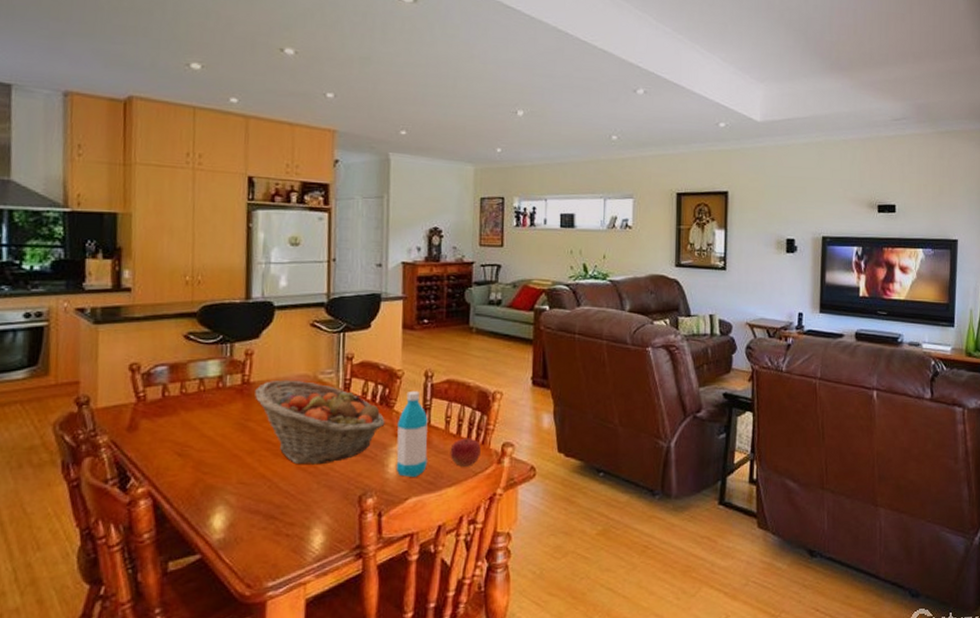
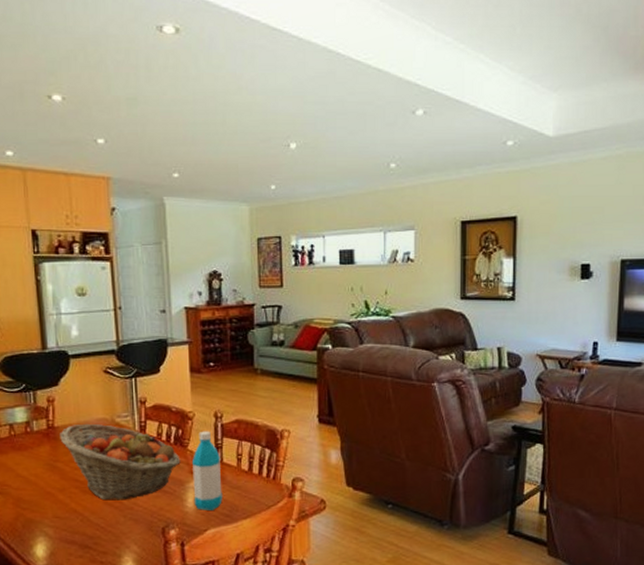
fruit: present [450,438,481,467] -> none [243,474,272,501]

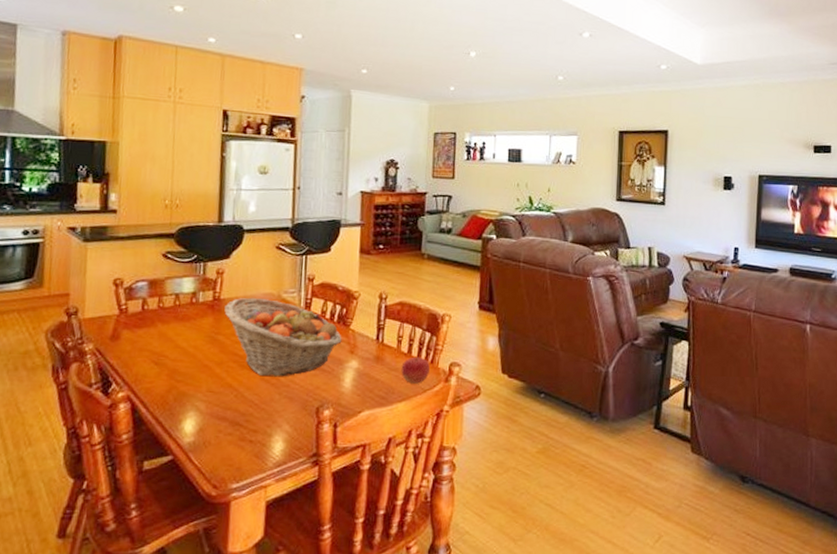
water bottle: present [191,431,223,510] -> none [351,311,381,392]
fruit: none [243,474,272,501] -> present [401,356,430,384]

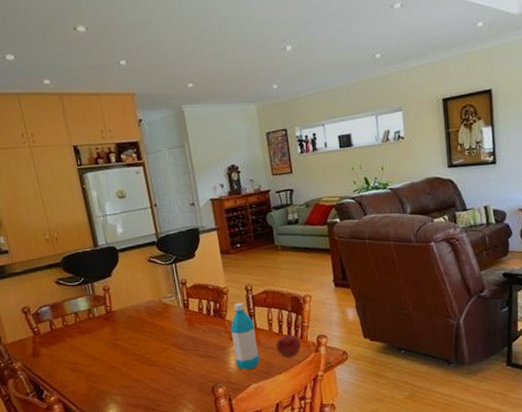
fruit basket: present [224,297,342,377] -> none [117,305,221,369]
water bottle: none [351,311,381,392] -> present [230,302,260,370]

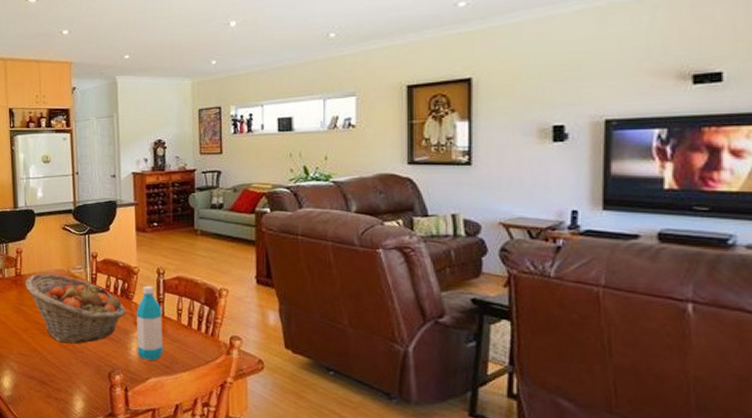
fruit basket: none [117,305,221,369] -> present [25,273,126,344]
fruit: present [276,334,301,358] -> none [183,329,210,355]

